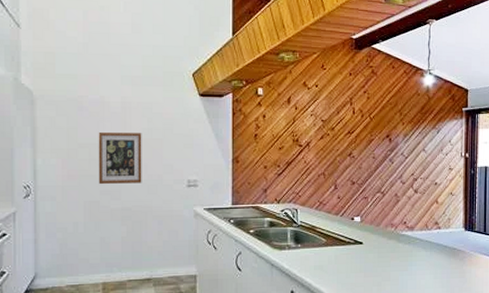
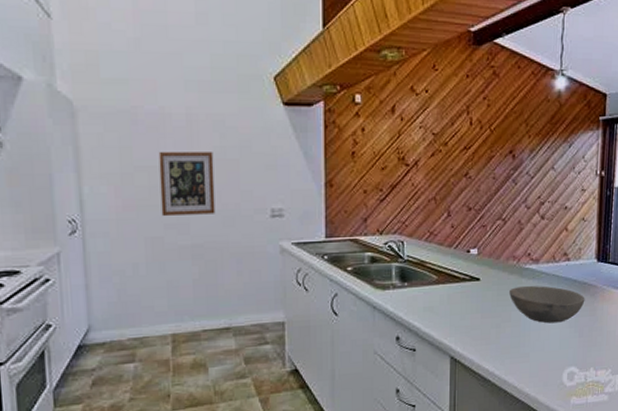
bowl: none [387,249,455,283] -> present [508,285,585,324]

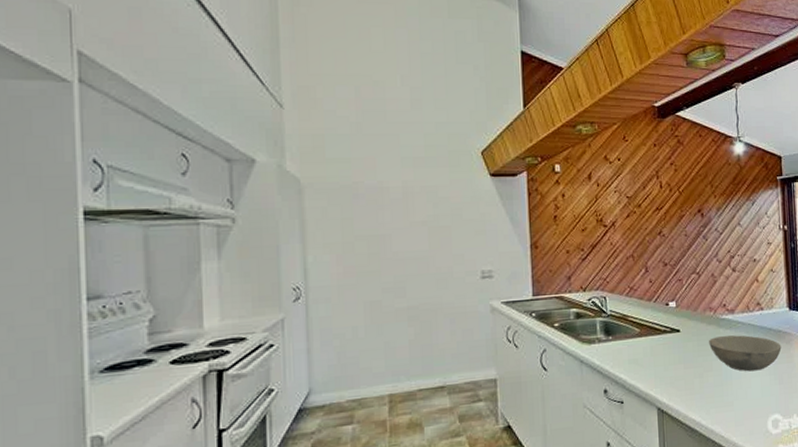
wall art: present [158,151,216,217] -> none [377,220,430,282]

